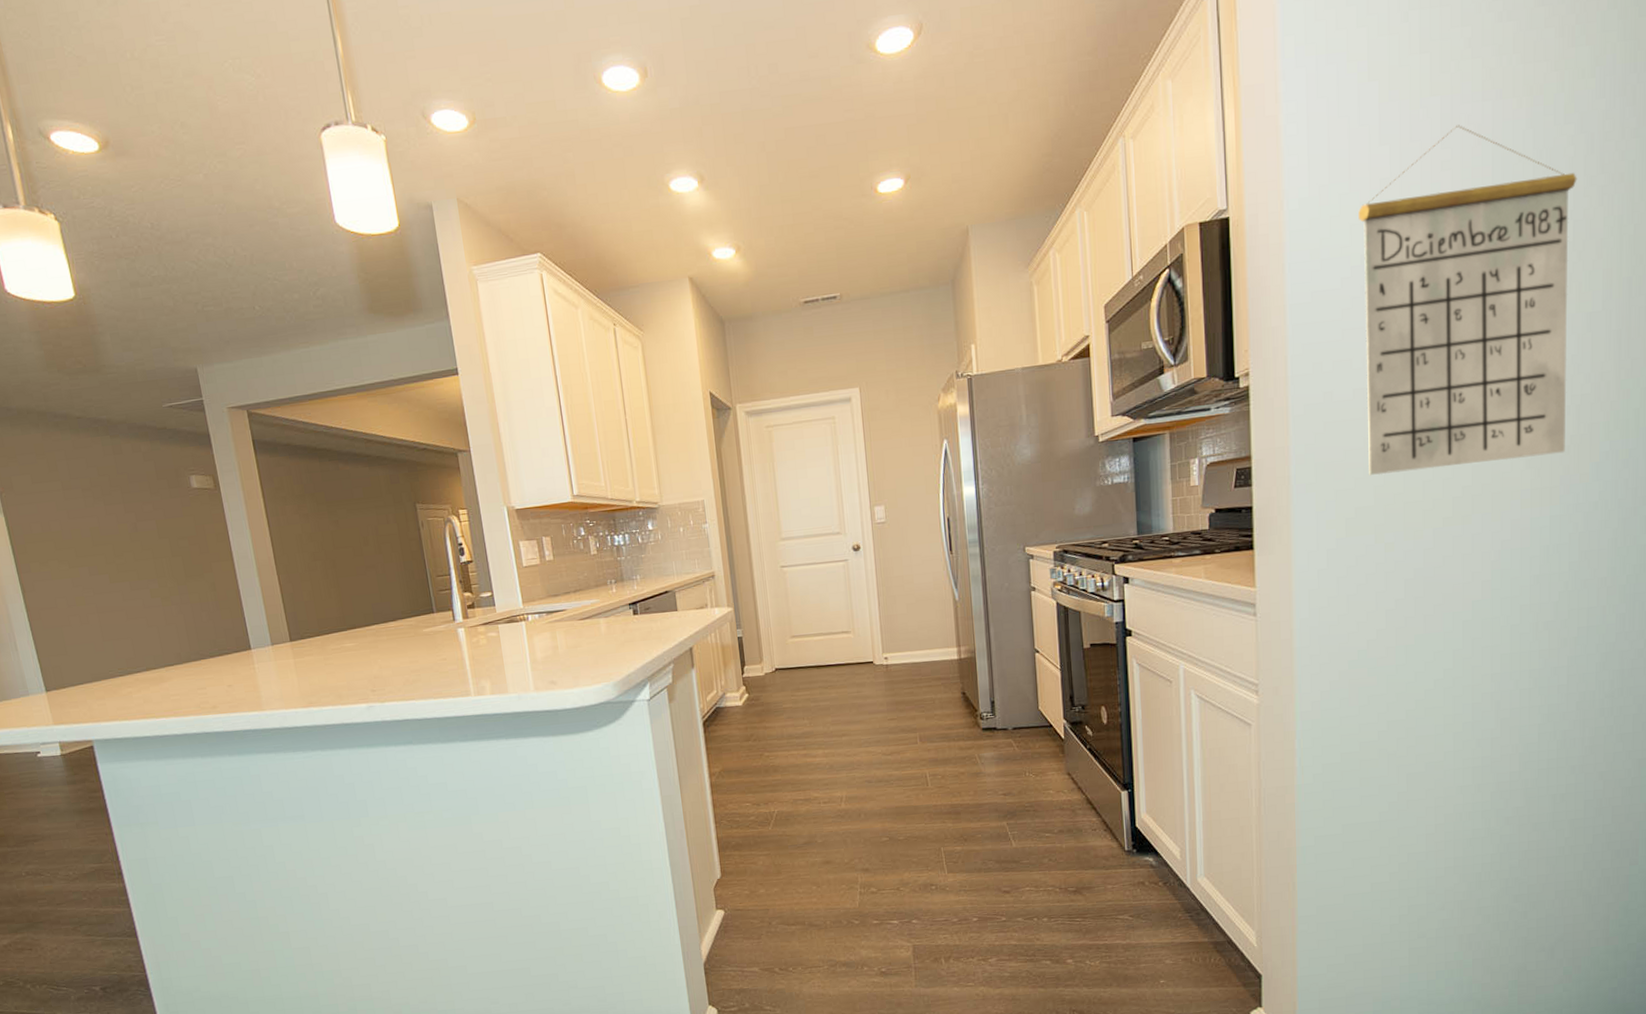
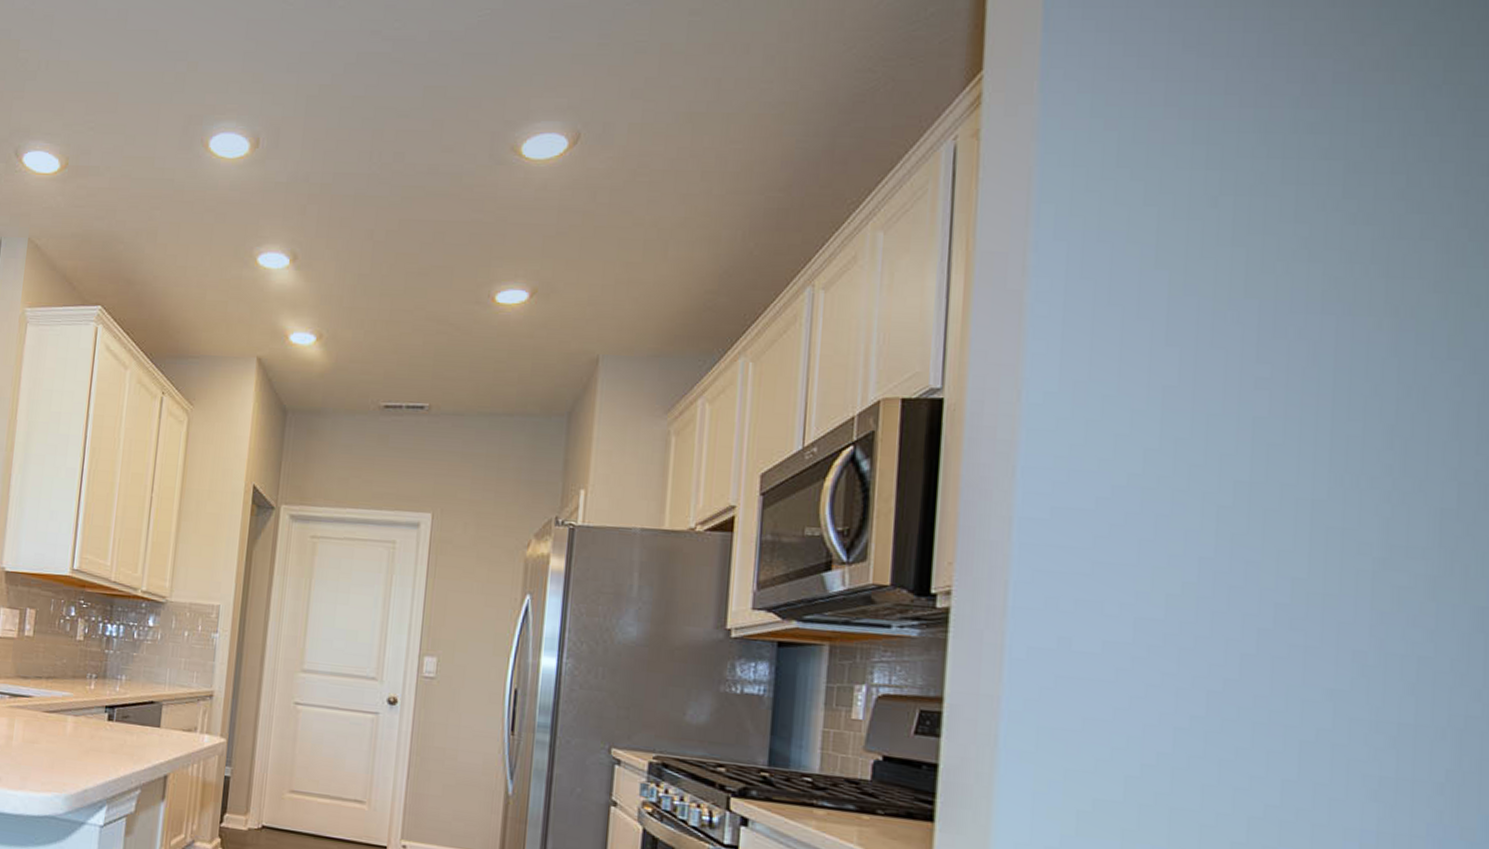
calendar: present [1358,125,1577,476] -> none [1118,338,1466,792]

